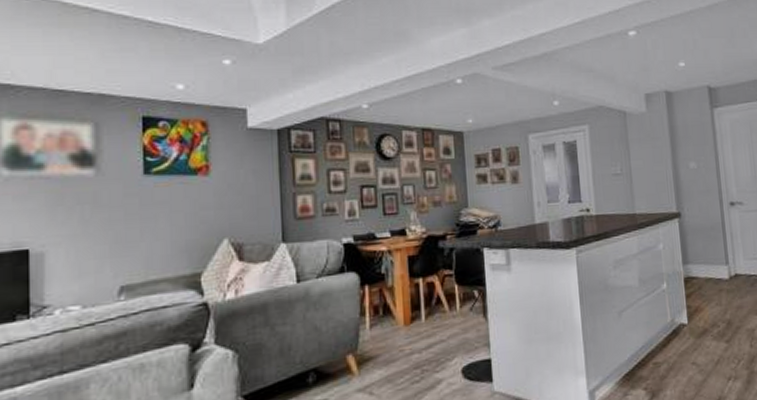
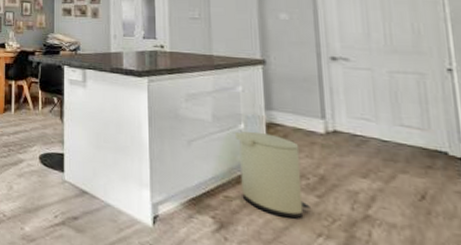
pedal bin: none [659,288,722,371] -> present [234,131,310,219]

